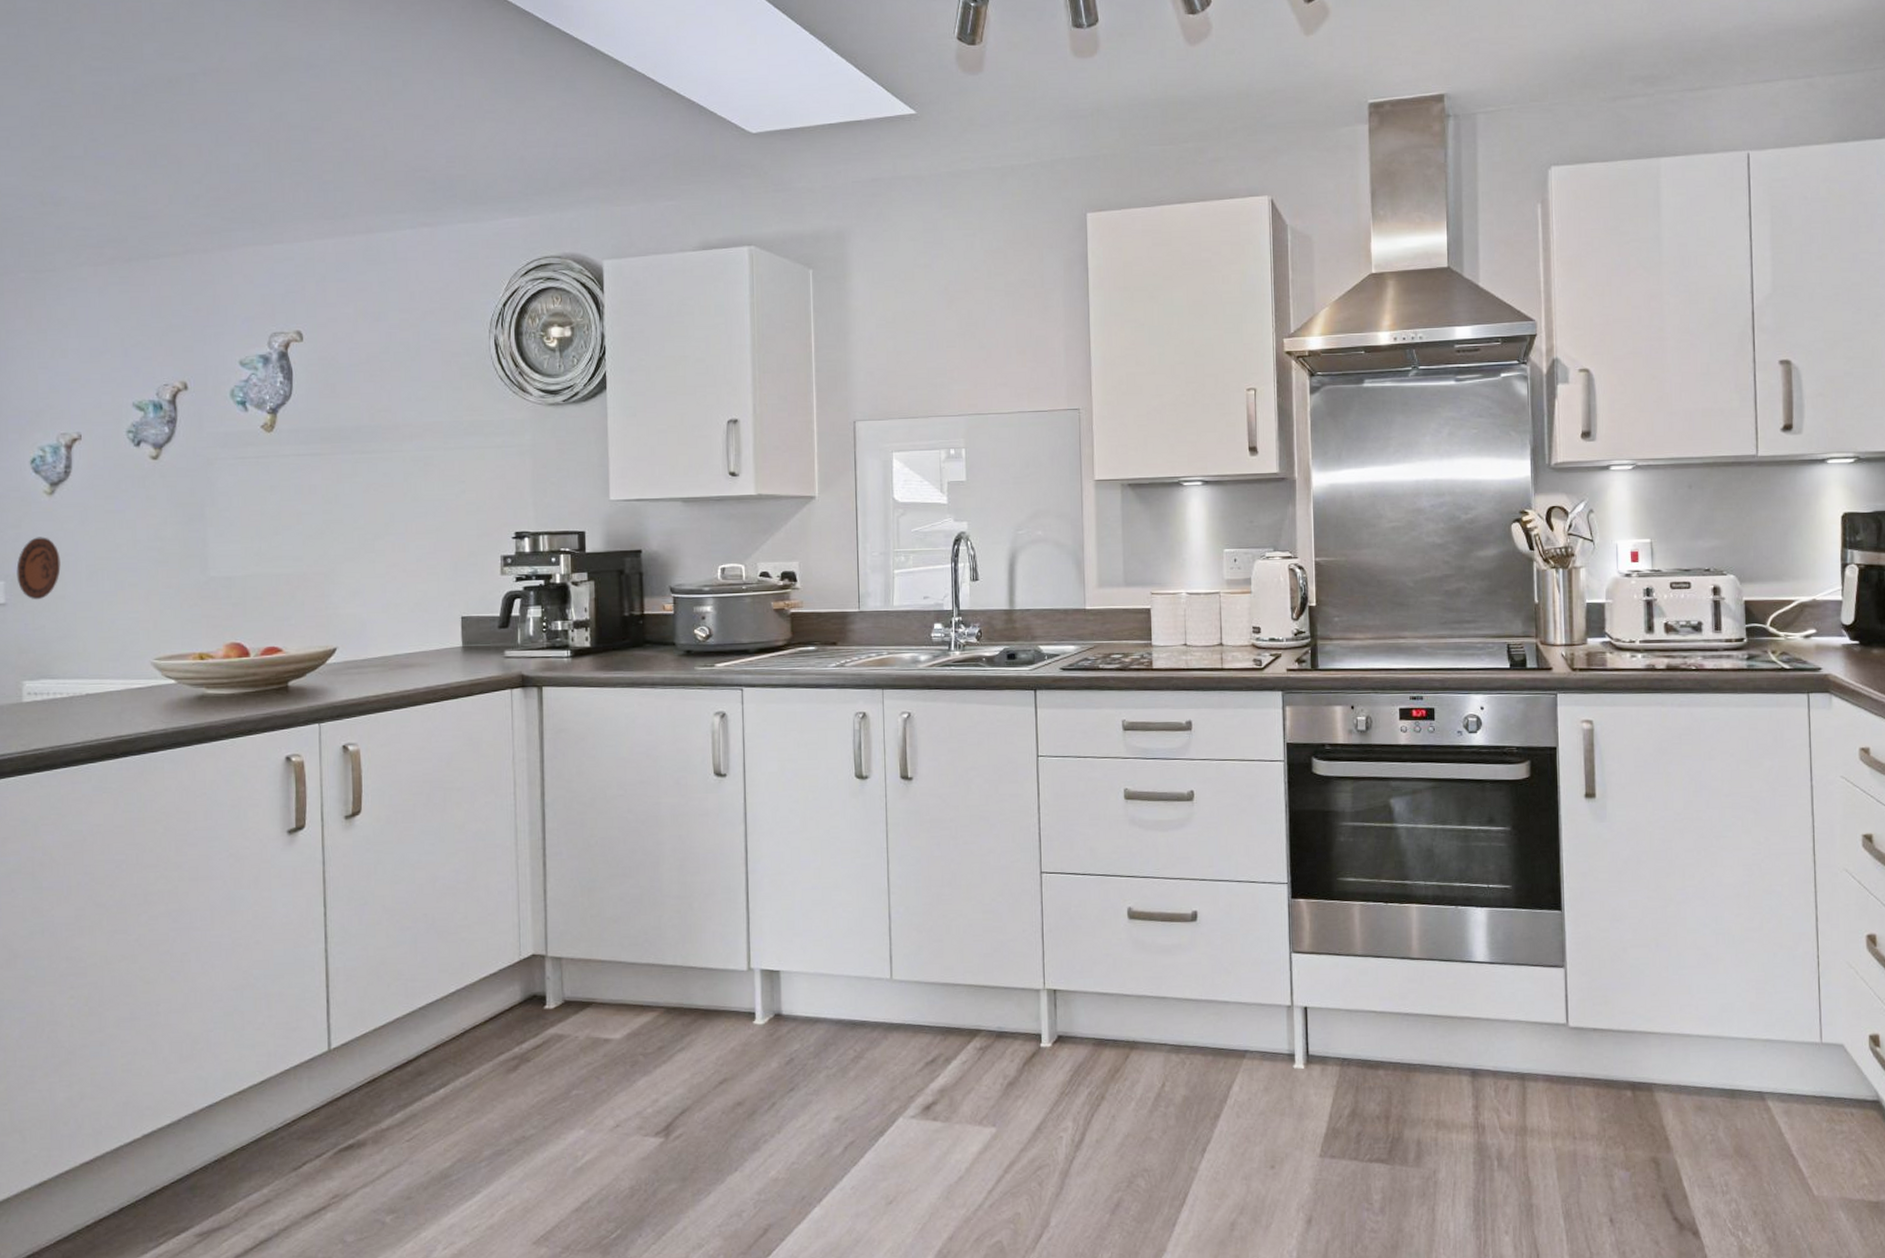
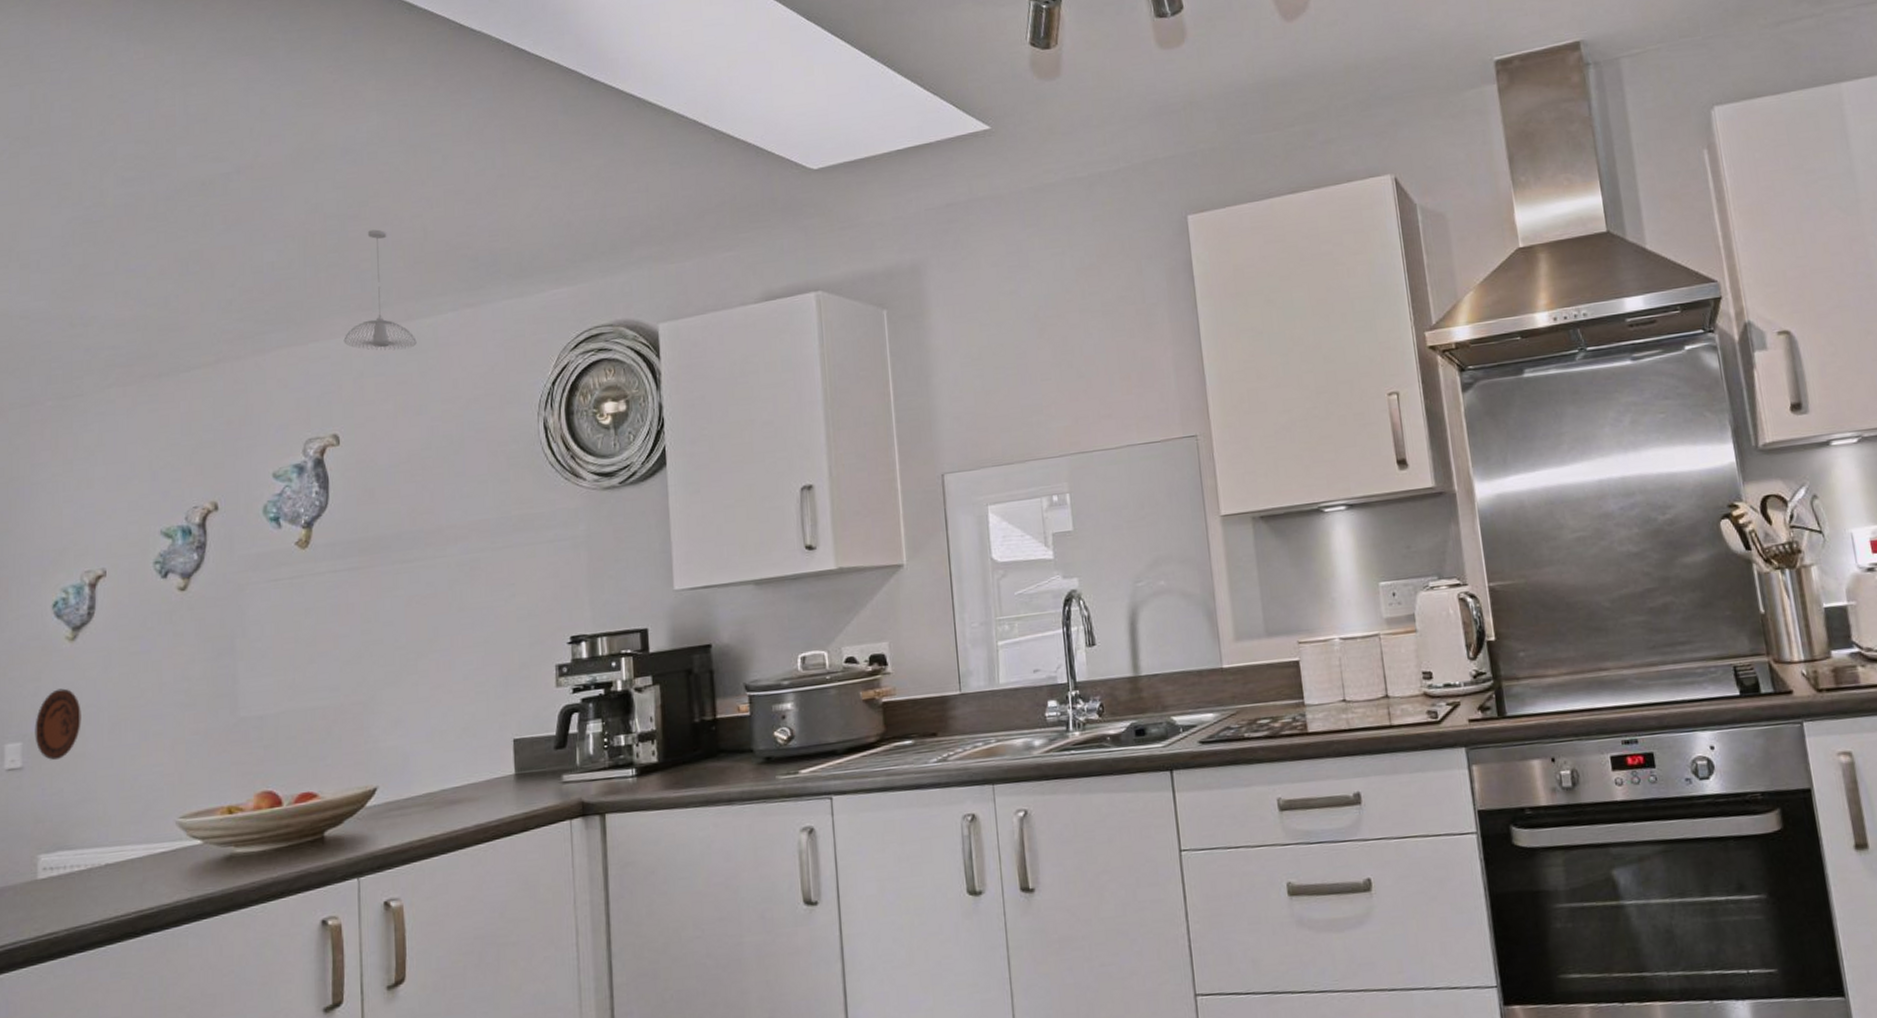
pendant light: none [307,144,377,259] -> present [343,229,417,351]

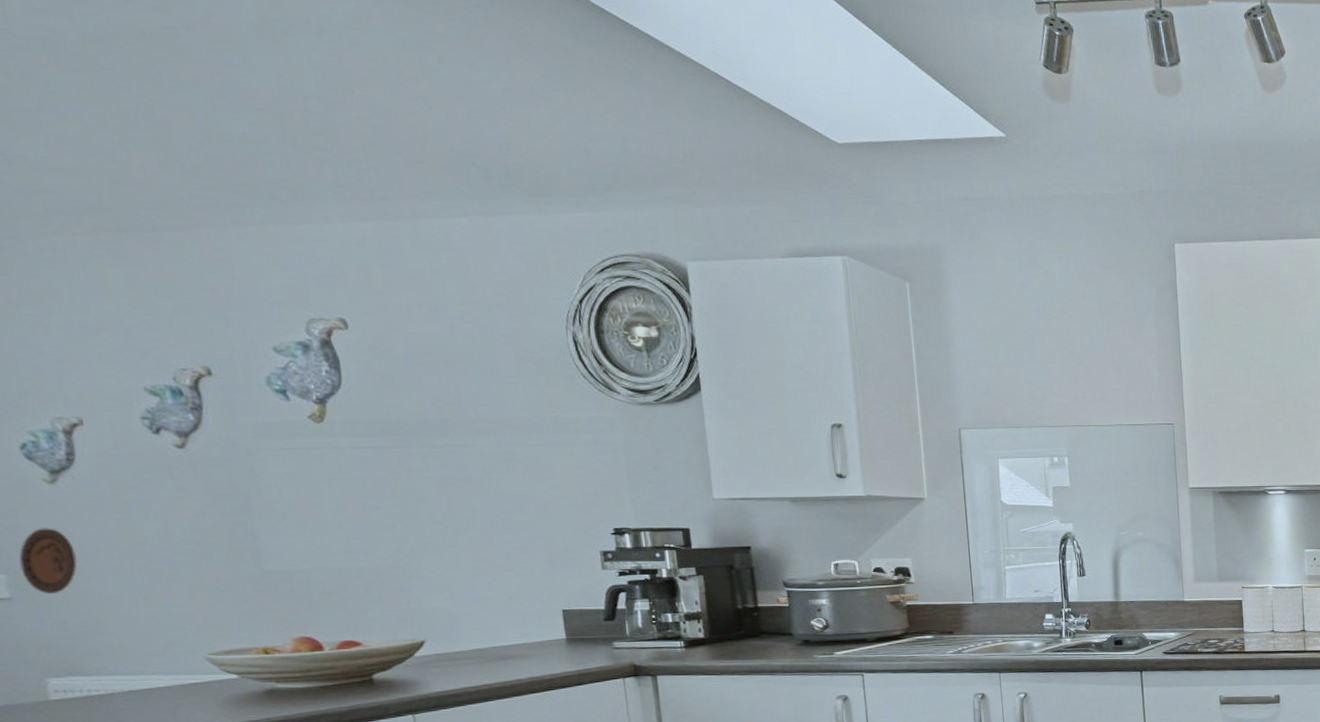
pendant light: present [343,229,417,351] -> none [341,119,427,246]

